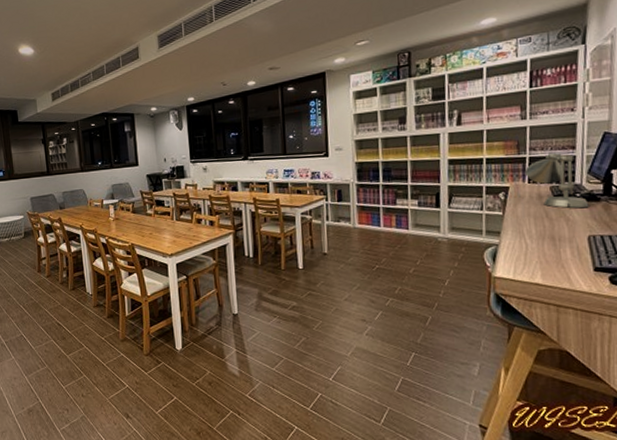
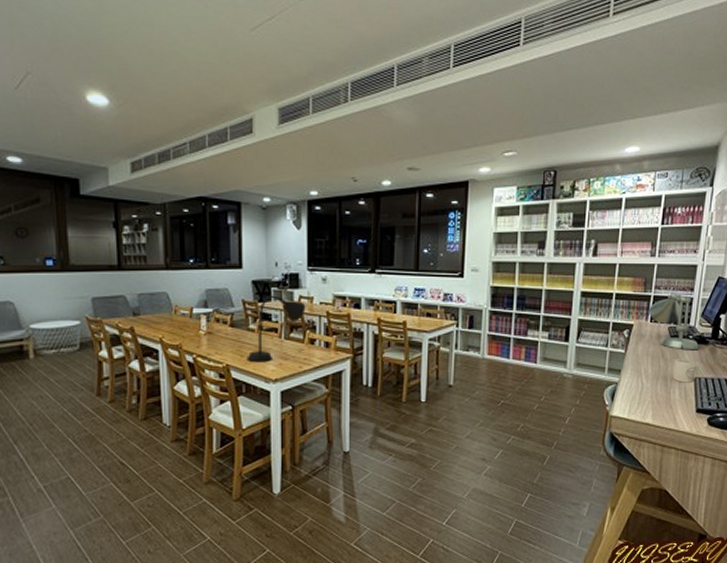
desk lamp: none [147,185,192,241] -> present [247,295,306,363]
mug: none [560,217,592,242] -> present [673,359,699,383]

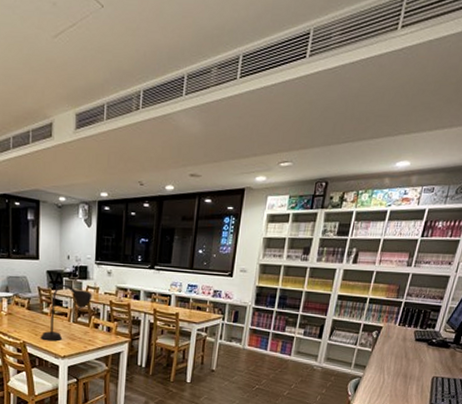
desk lamp: present [648,294,699,351] -> none [397,301,441,353]
mug: present [673,359,699,383] -> none [412,359,438,381]

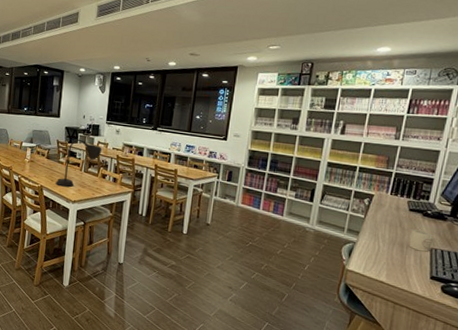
mug: none [412,359,438,381] -> present [409,229,436,252]

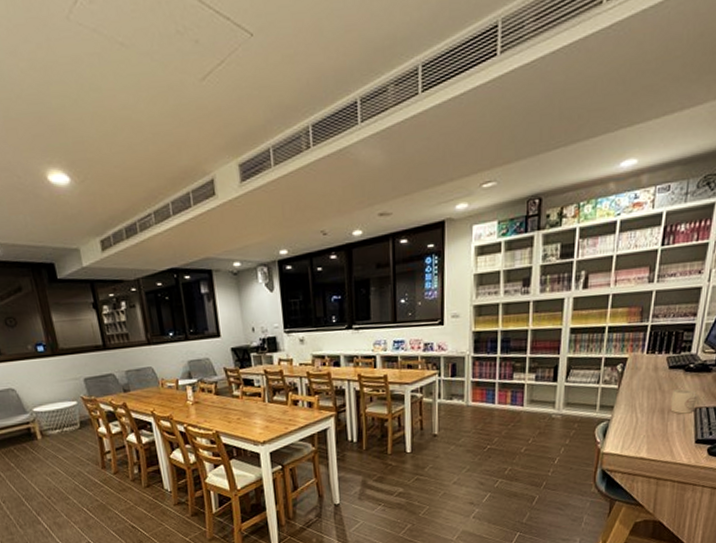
desk lamp: present [55,139,102,187] -> none [234,360,286,427]

